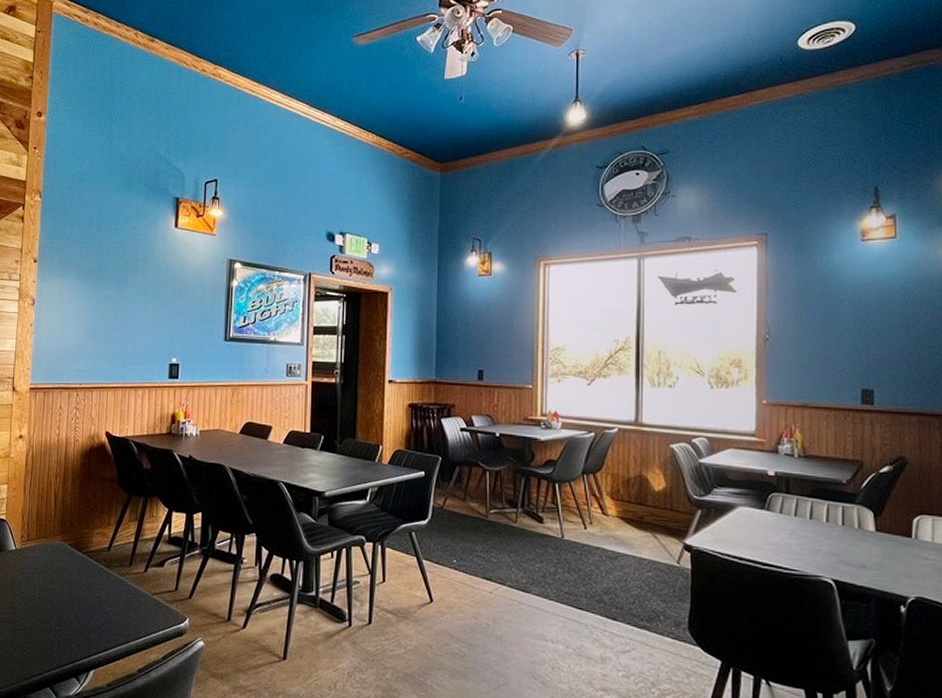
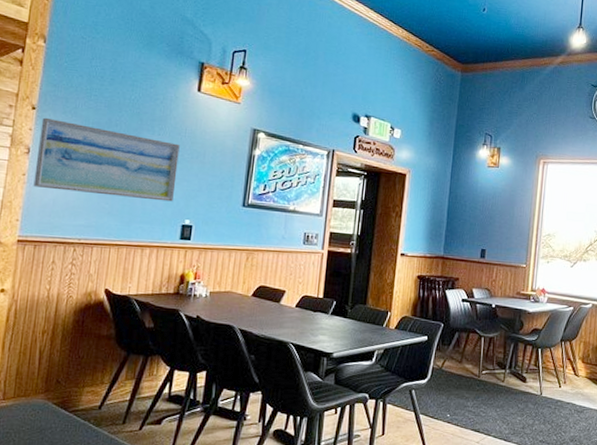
wall art: none [39,269,162,341] -> present [33,117,180,202]

